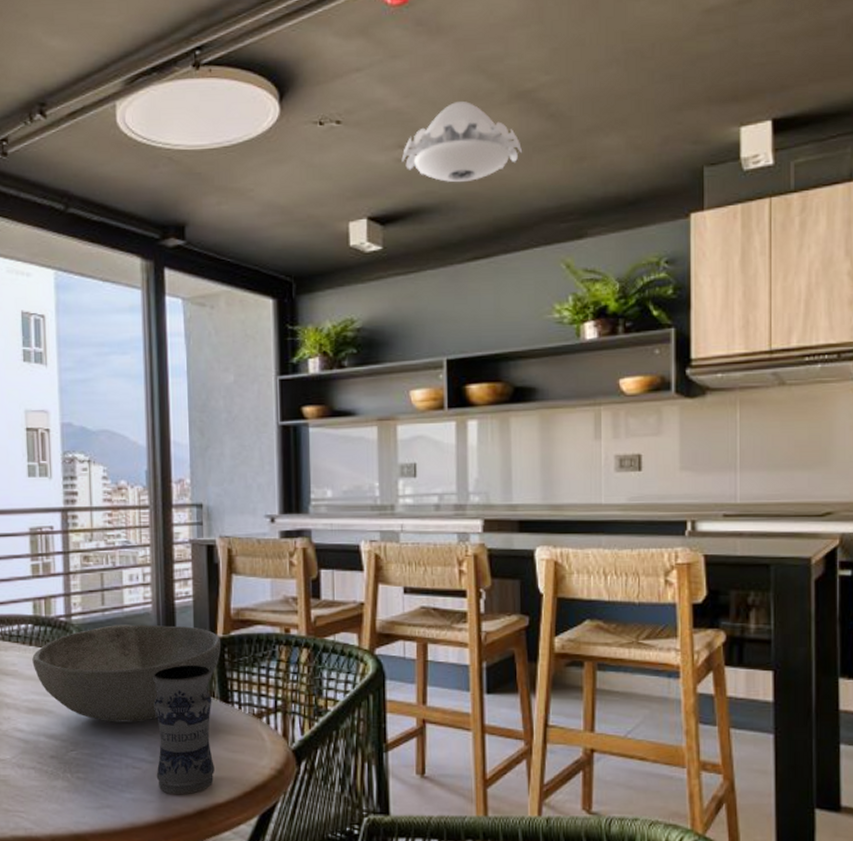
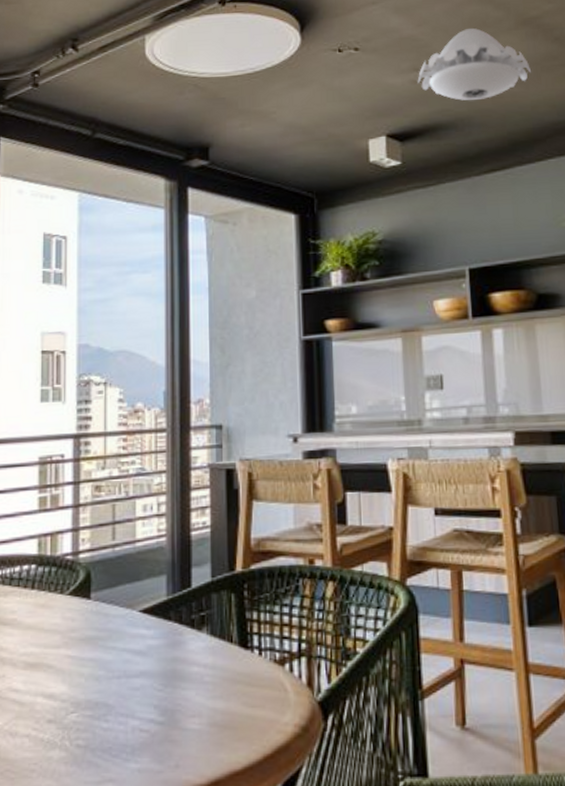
bowl: present [32,624,222,722] -> none [34,560,241,677]
jar: present [153,665,215,794] -> none [165,604,231,762]

